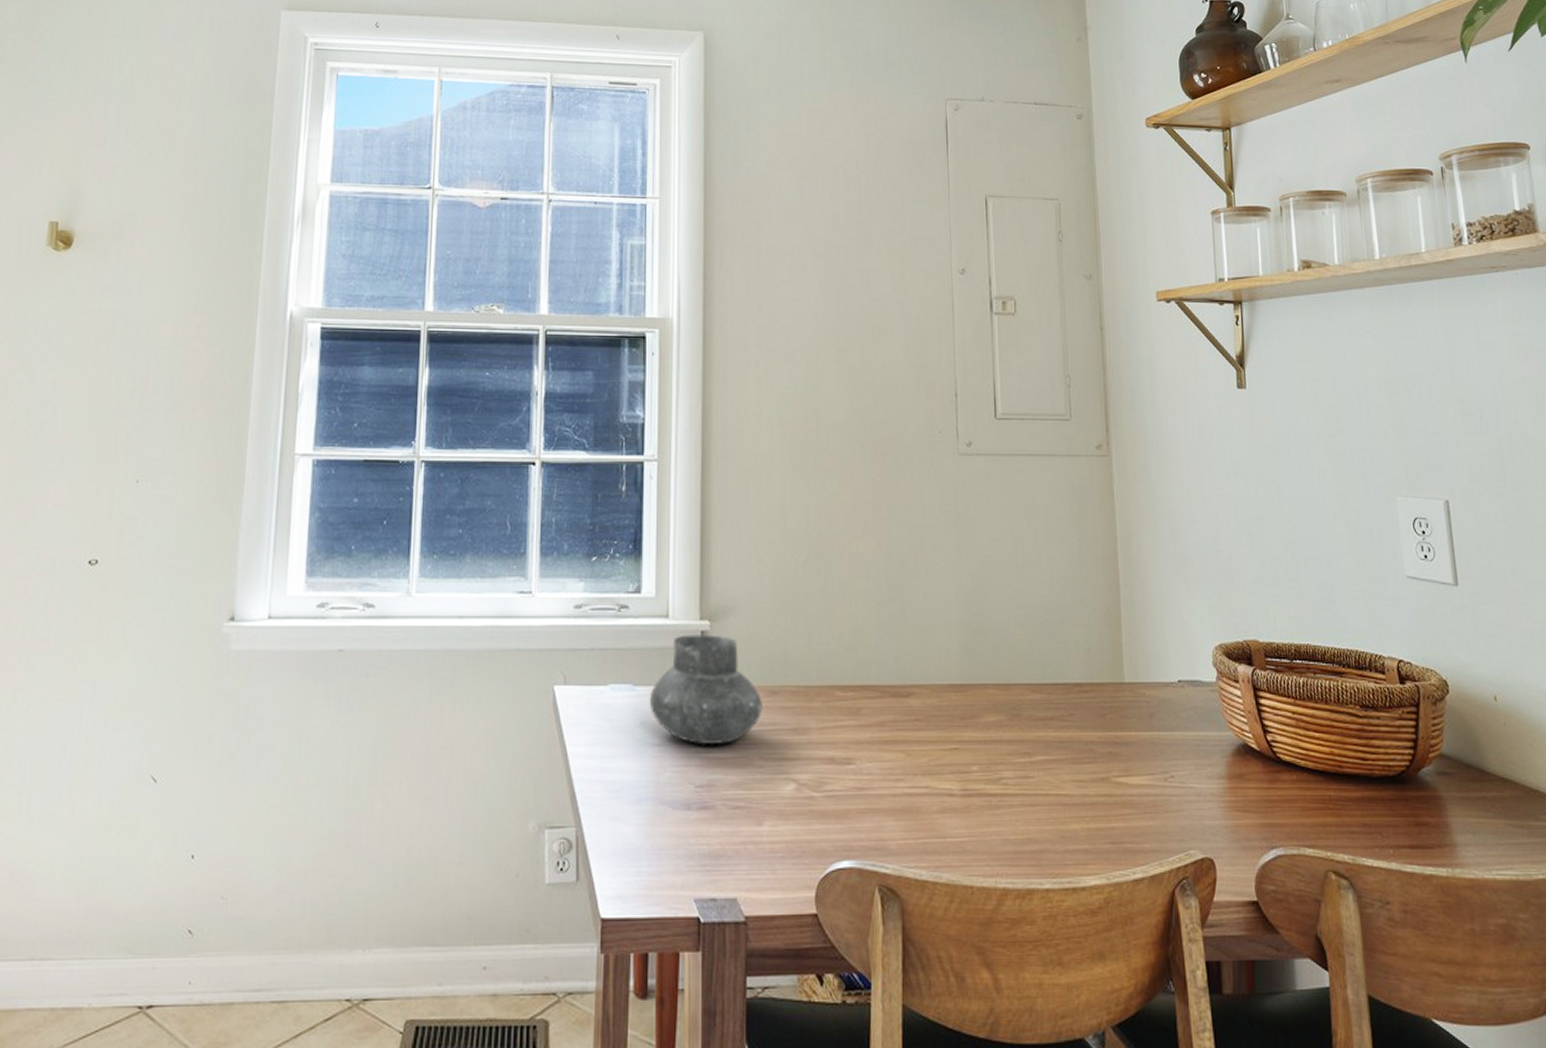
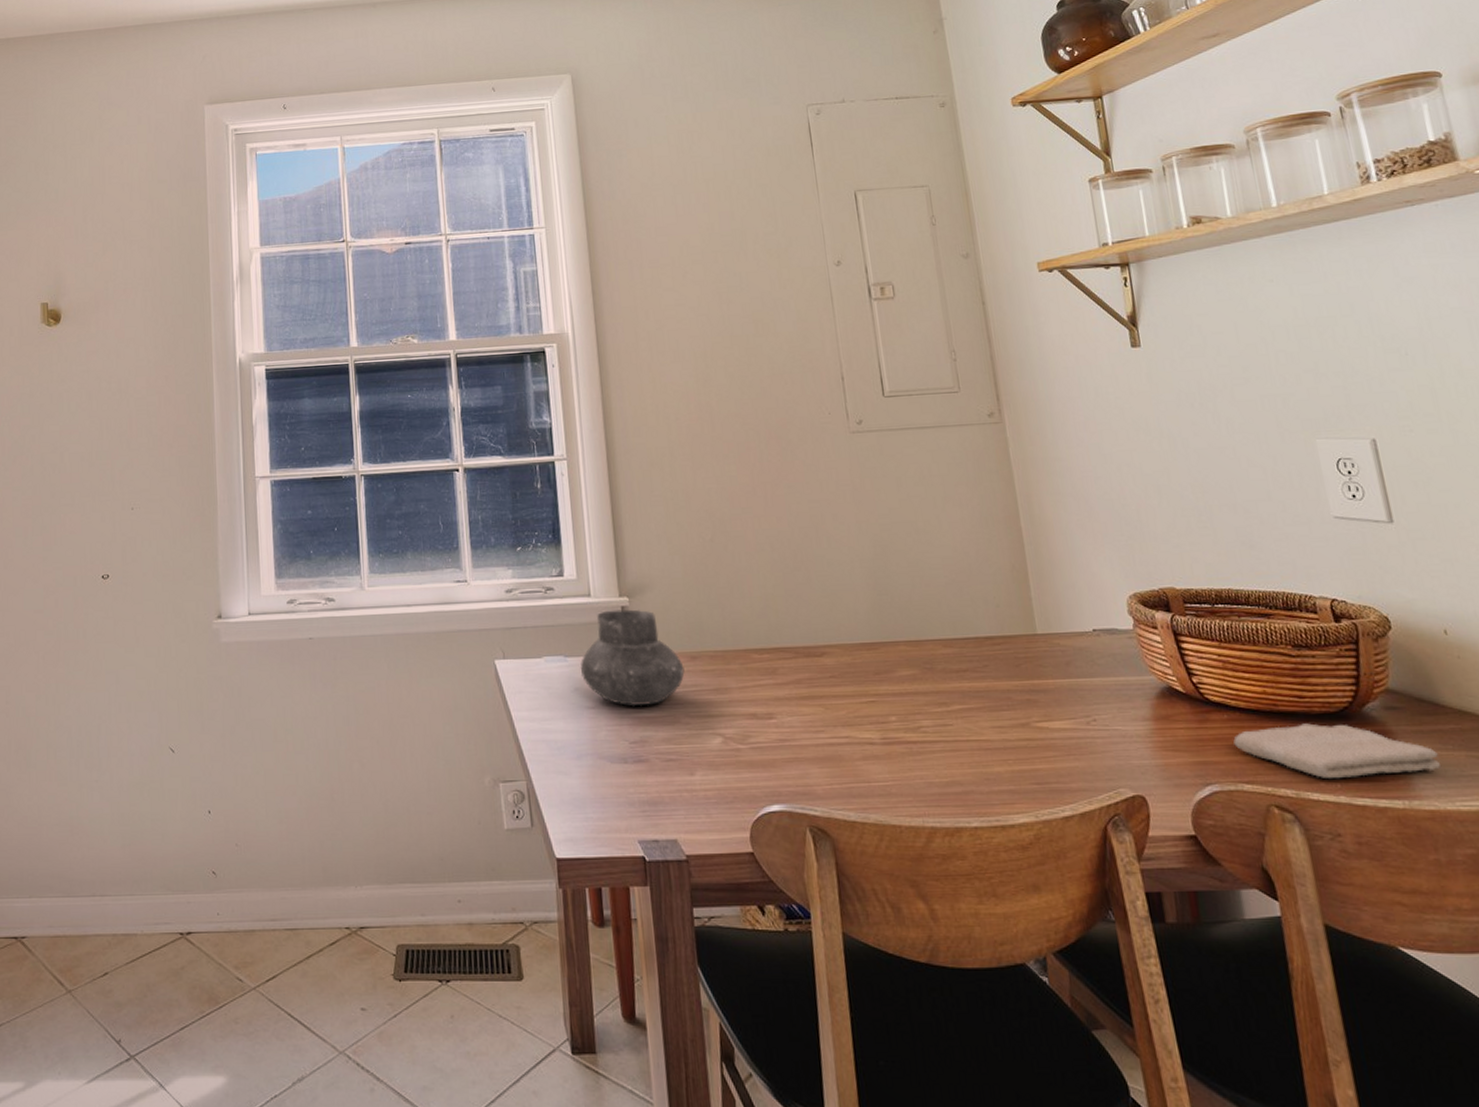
washcloth: none [1300,786,1482,844] -> present [1233,723,1441,778]

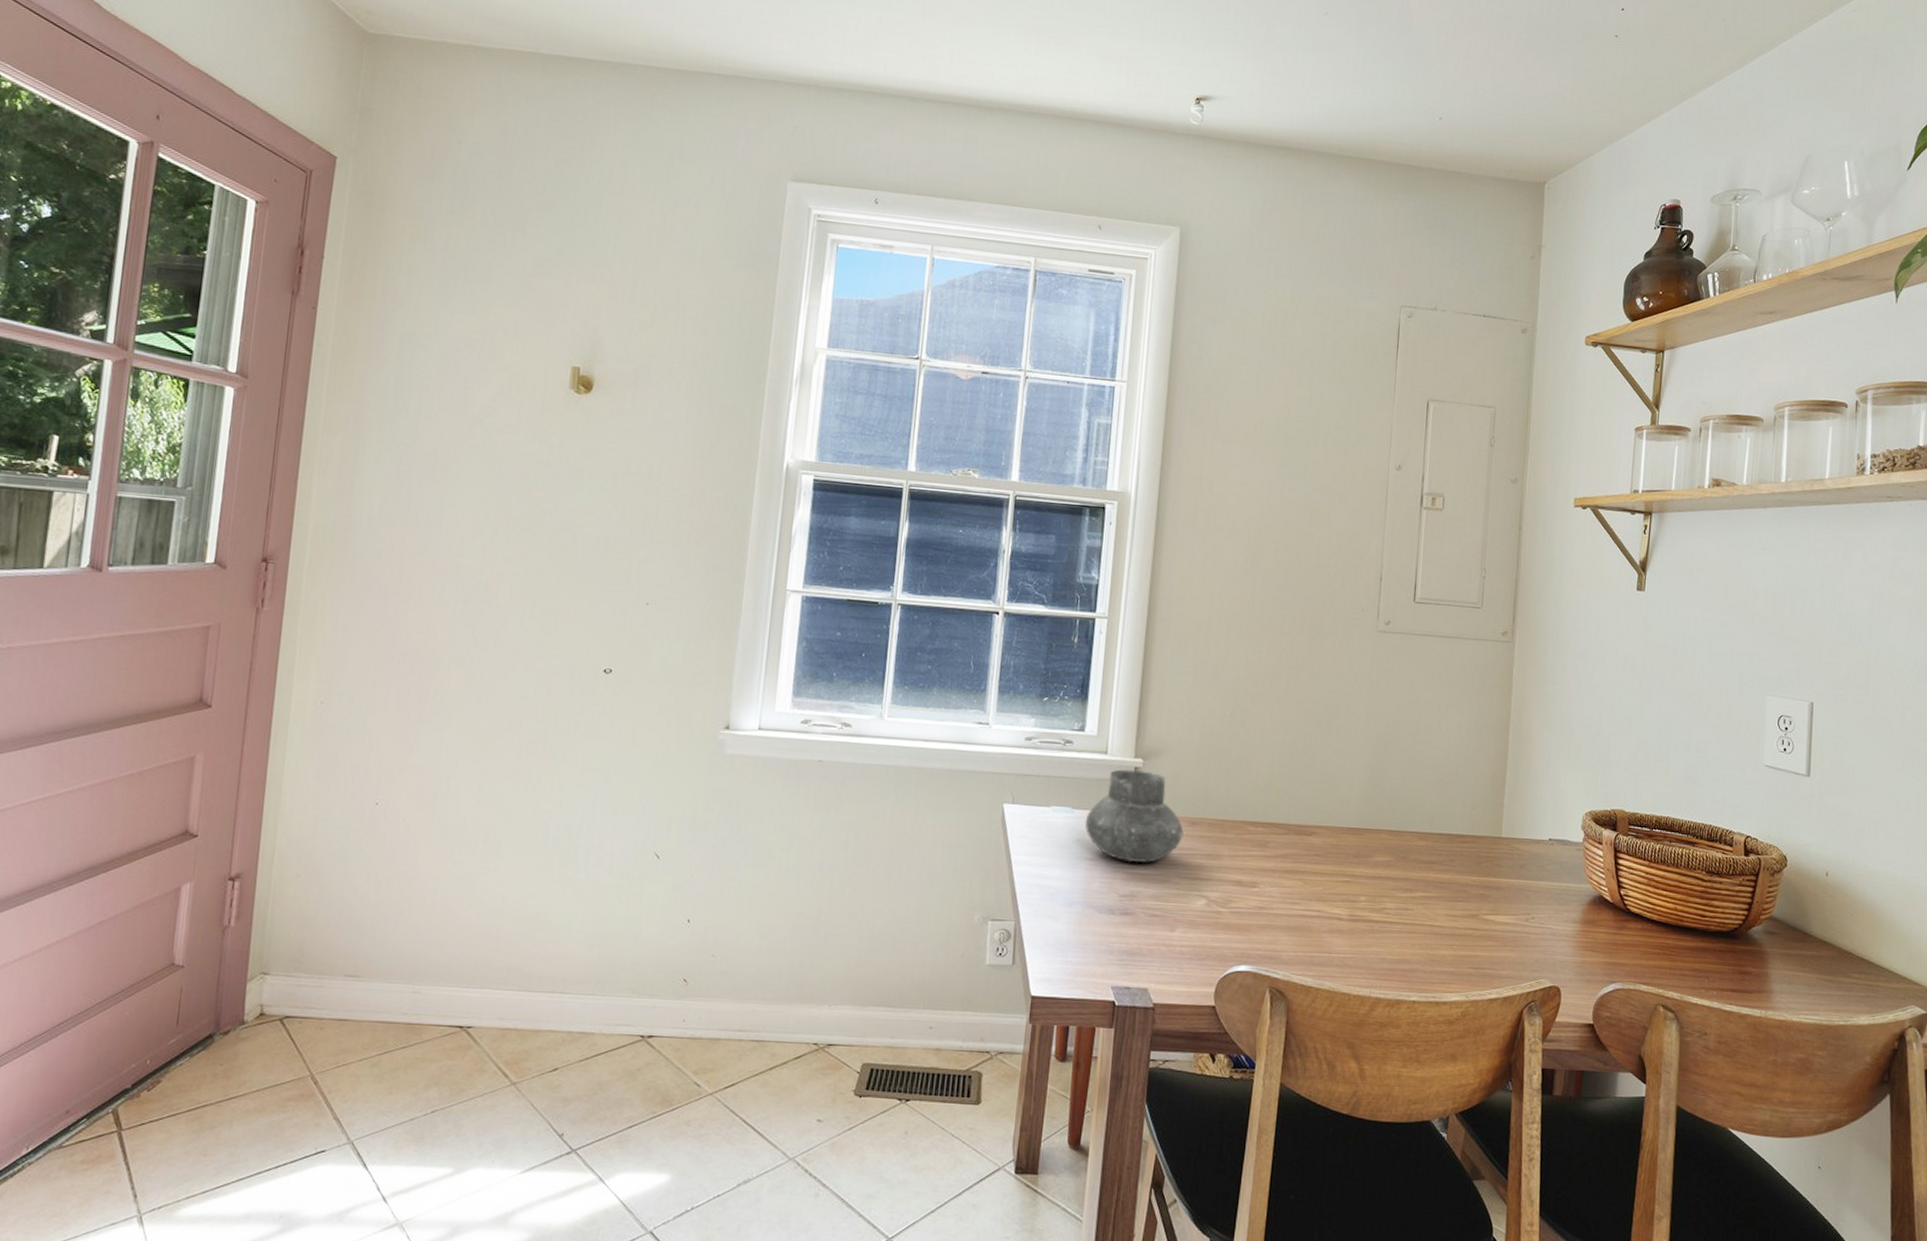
washcloth: present [1233,723,1441,778] -> none [1641,938,1796,988]

